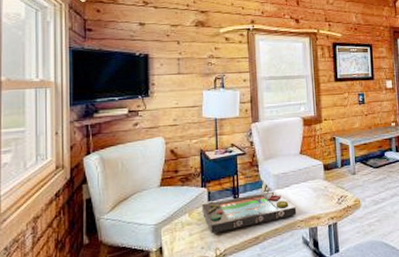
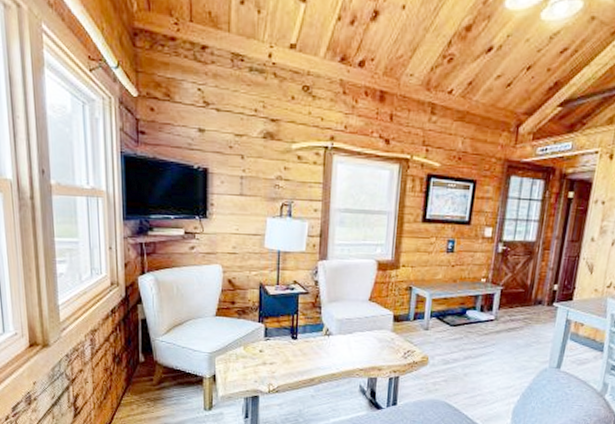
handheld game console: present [201,191,297,234] -> none [257,335,358,370]

